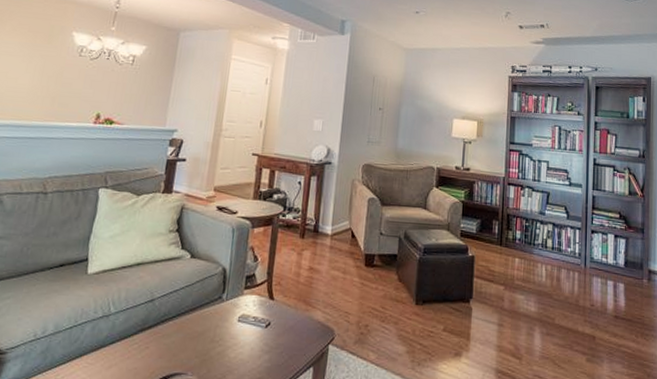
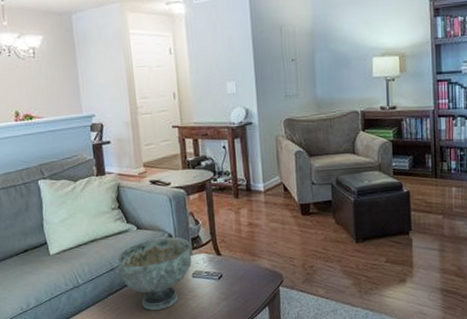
decorative bowl: none [157,270,243,356] -> present [117,237,192,311]

